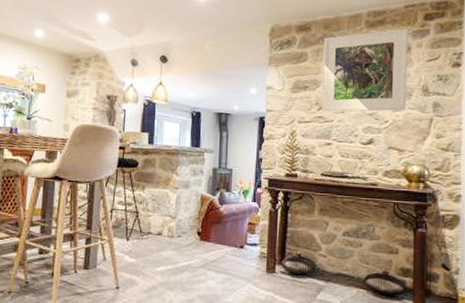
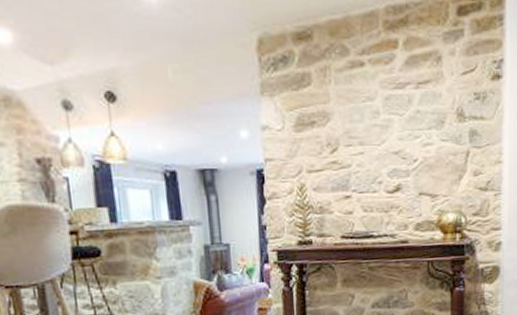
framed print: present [321,28,408,112] -> none [331,29,439,155]

